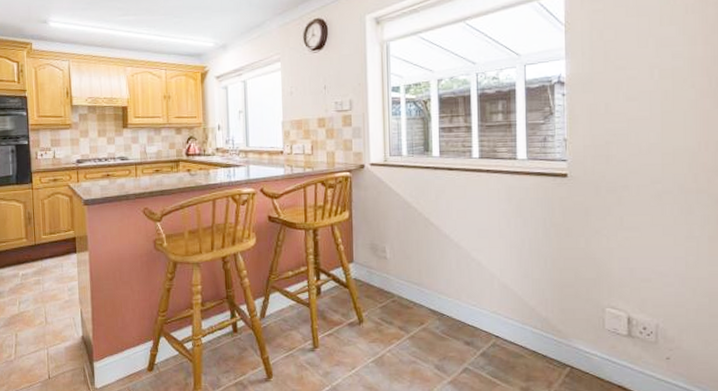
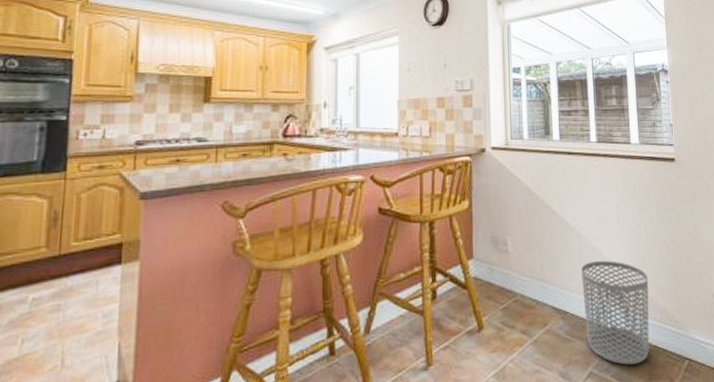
waste bin: none [459,270,531,365] -> present [581,260,650,365]

